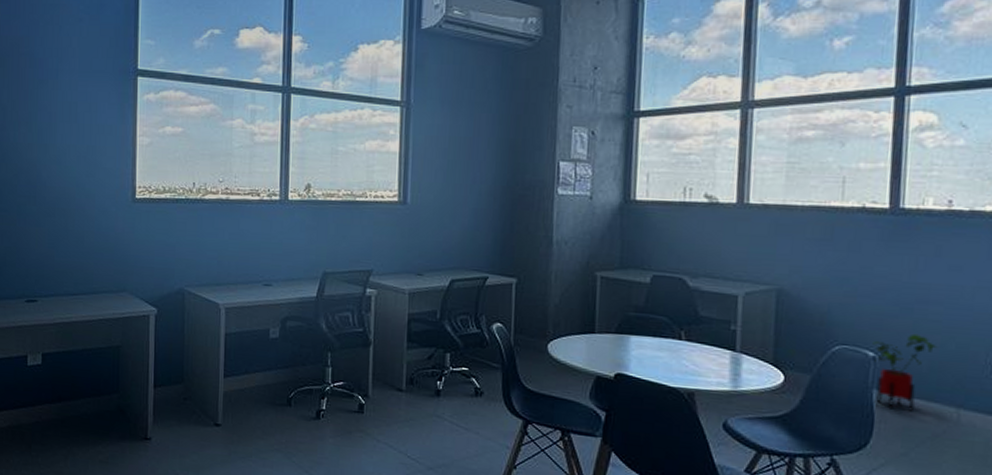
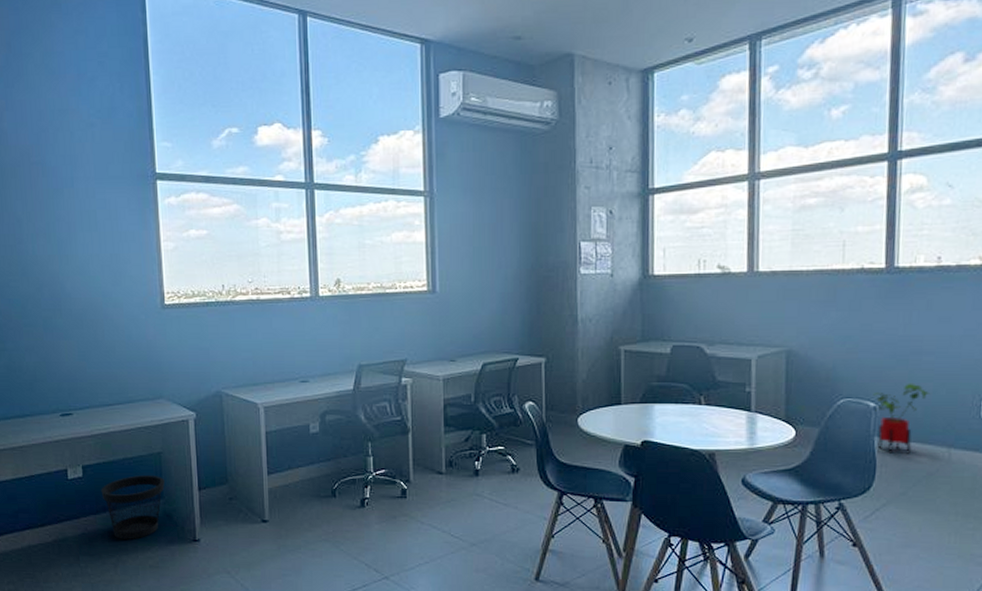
wastebasket: none [58,367,121,433] -> present [101,475,165,540]

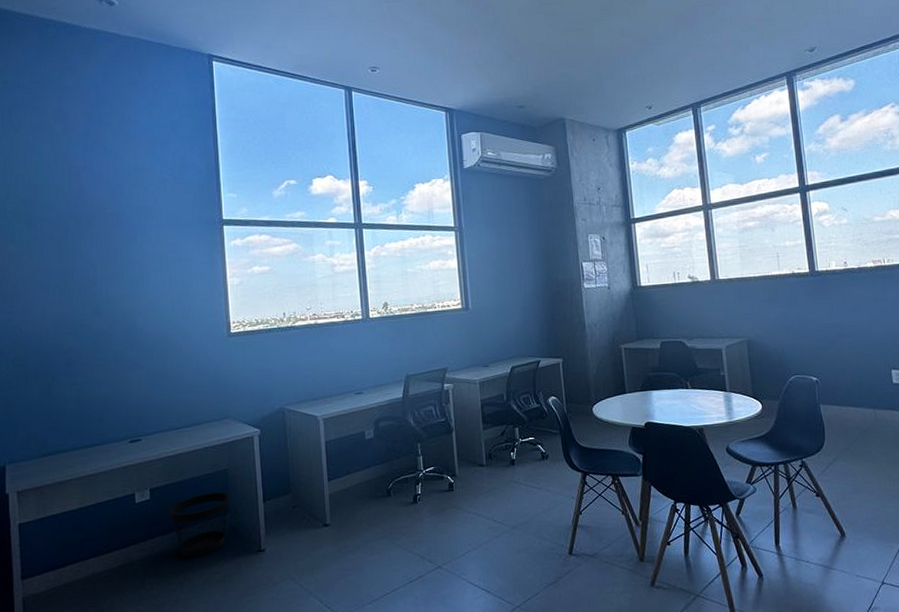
house plant: present [873,383,931,454] -> none [814,359,855,417]

